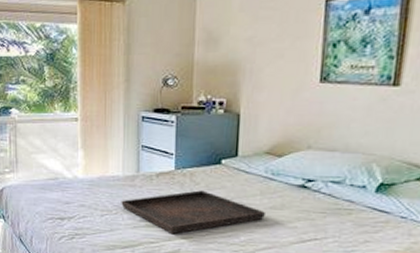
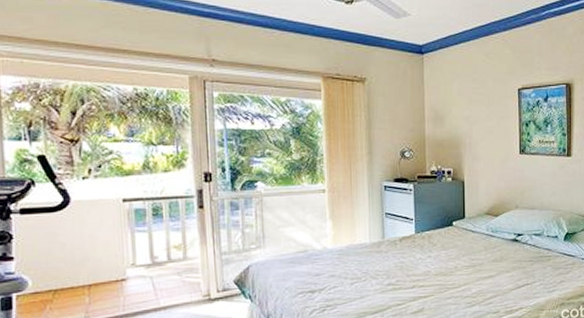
serving tray: present [121,190,267,235] -> none [369,250,490,295]

